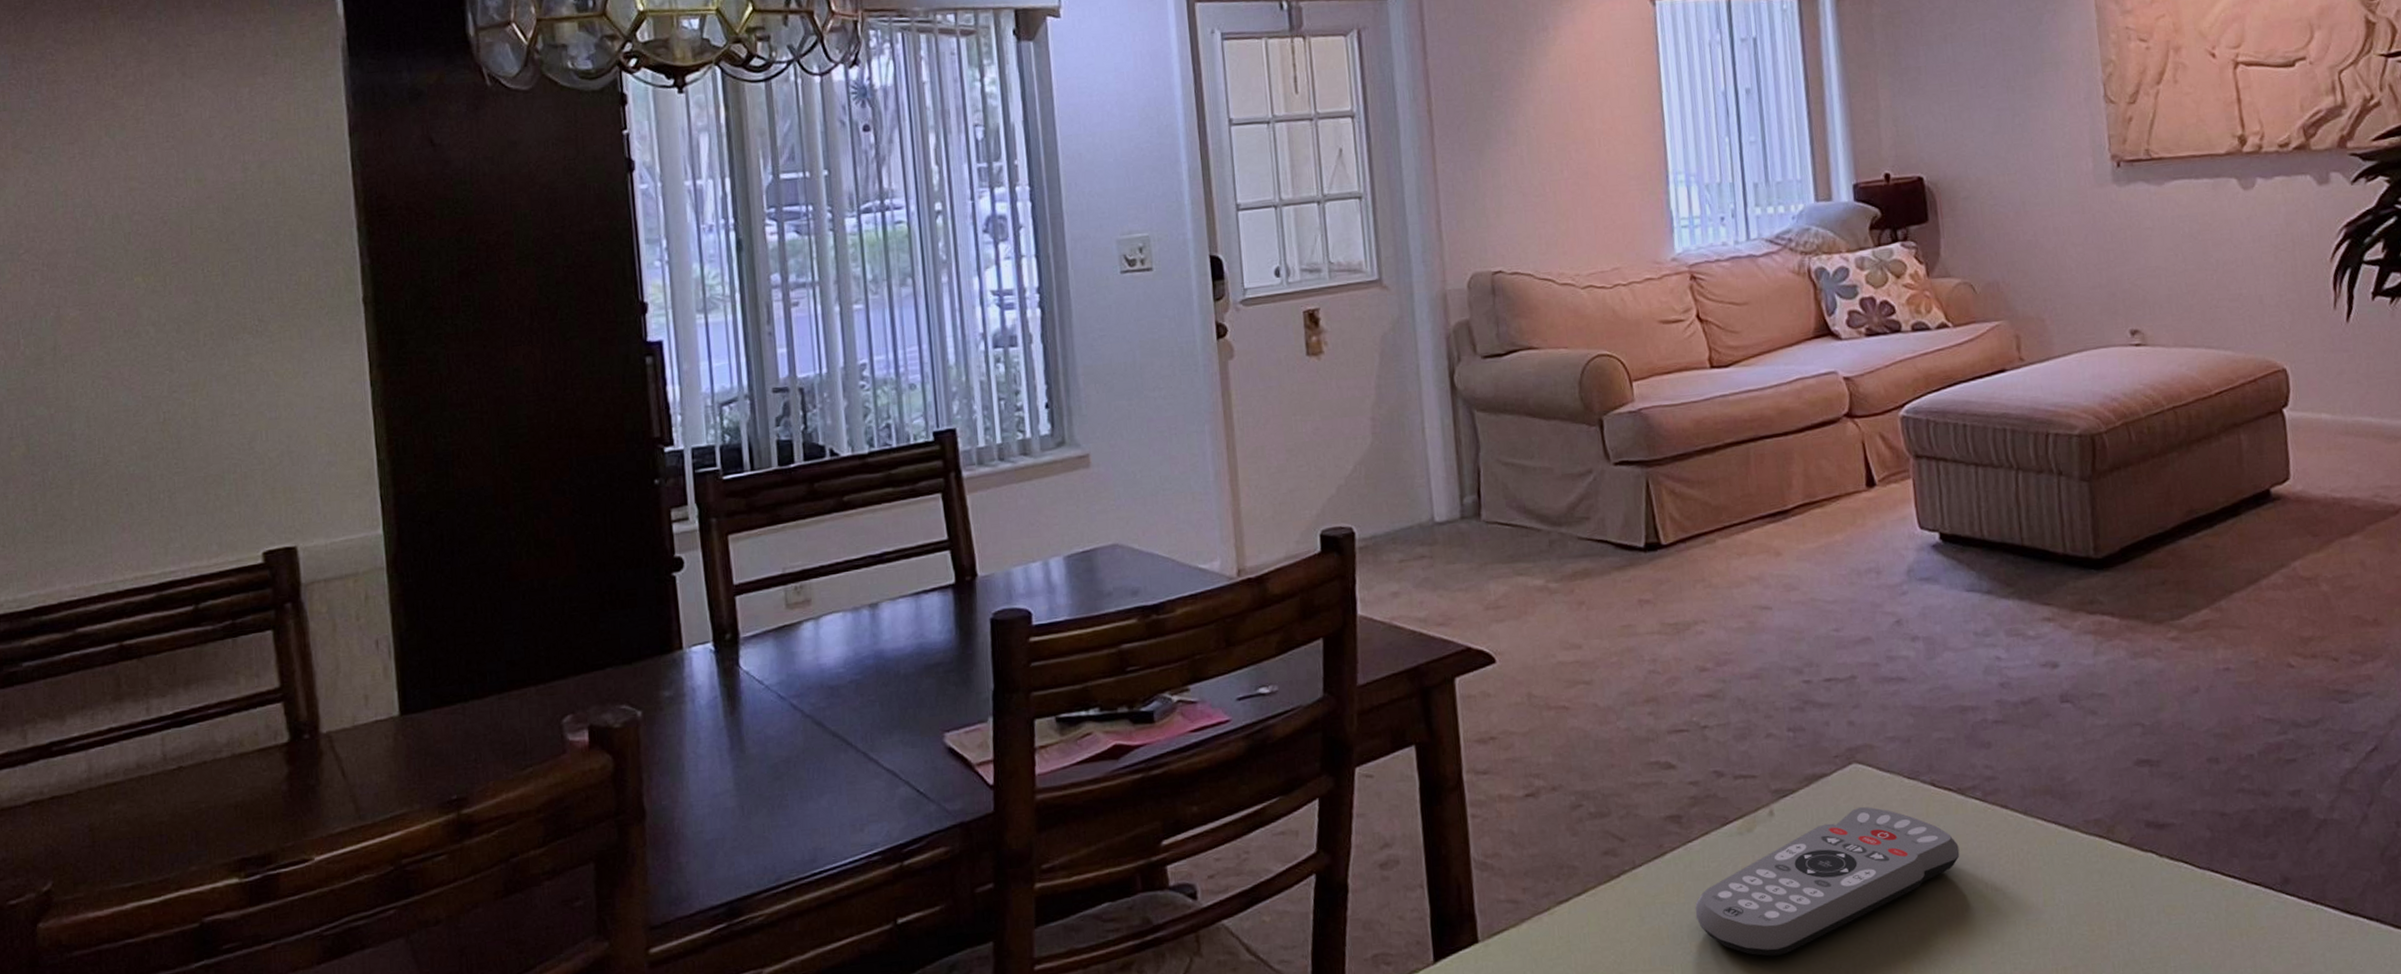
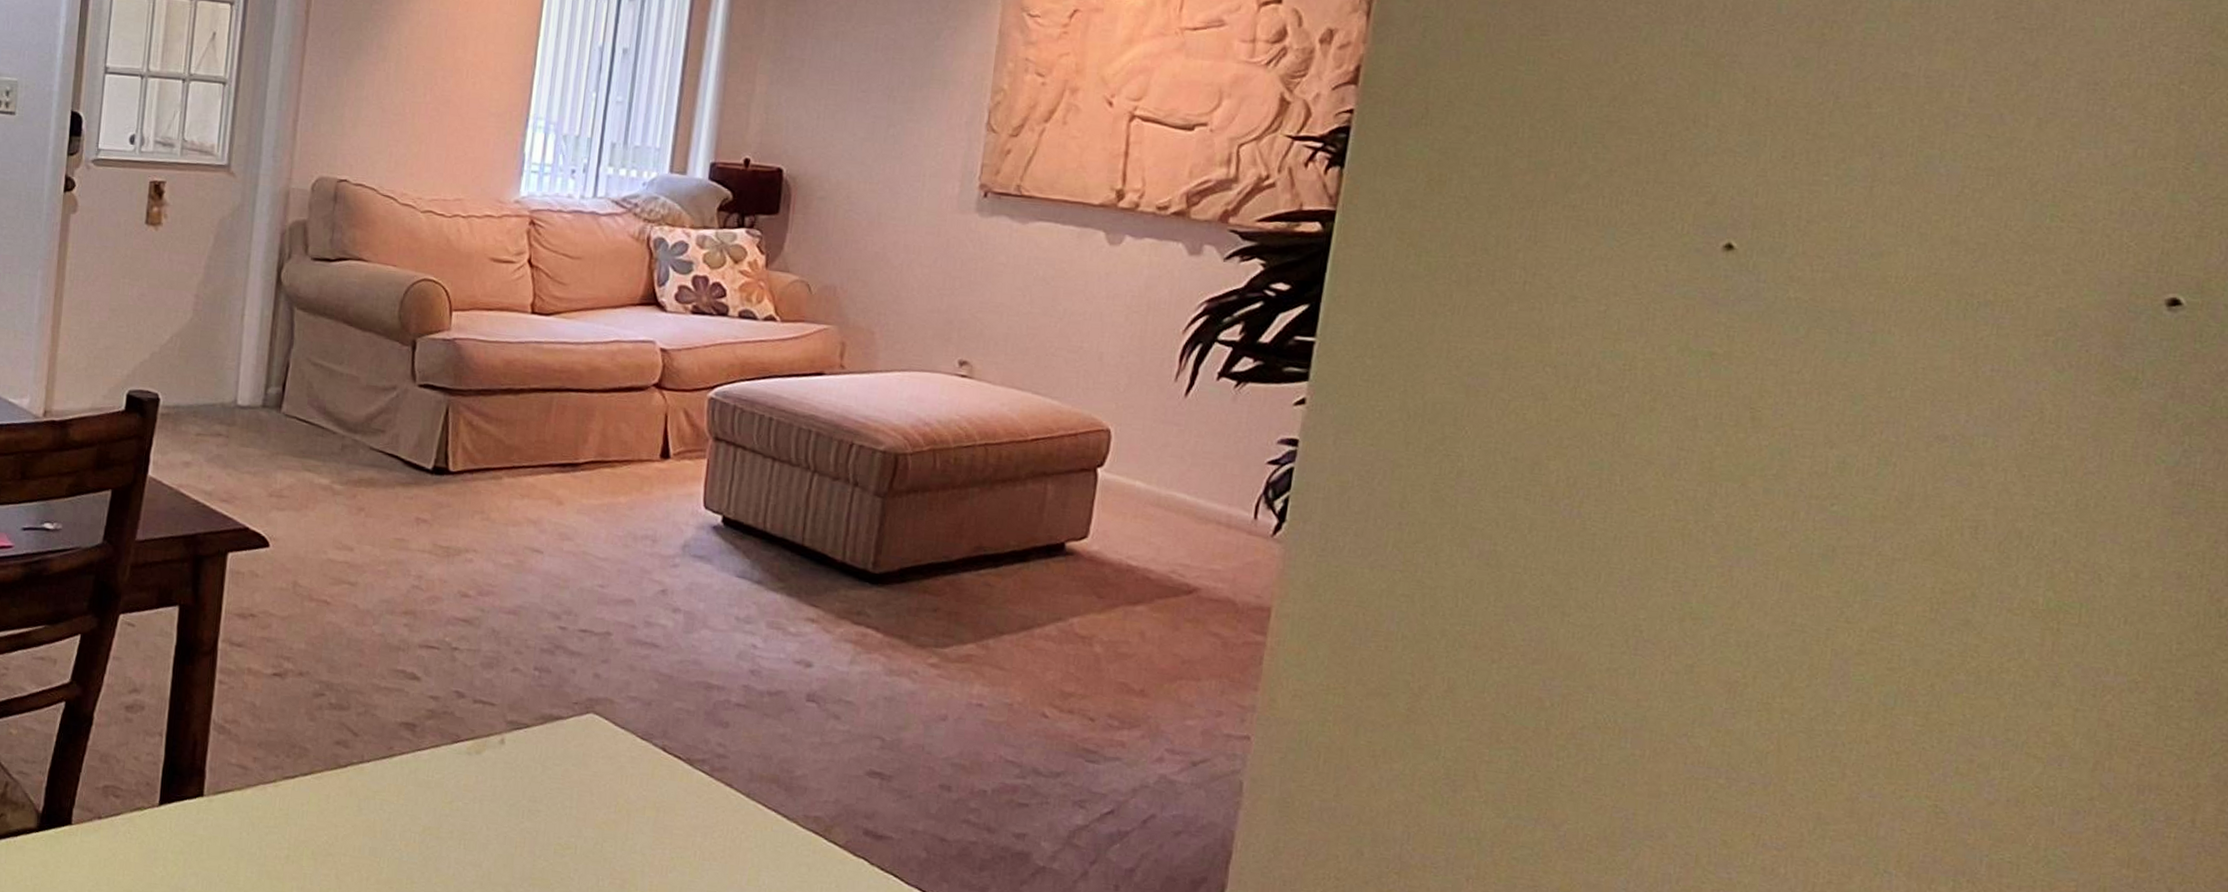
remote control: present [1695,807,1960,957] -> none [410,755,677,872]

